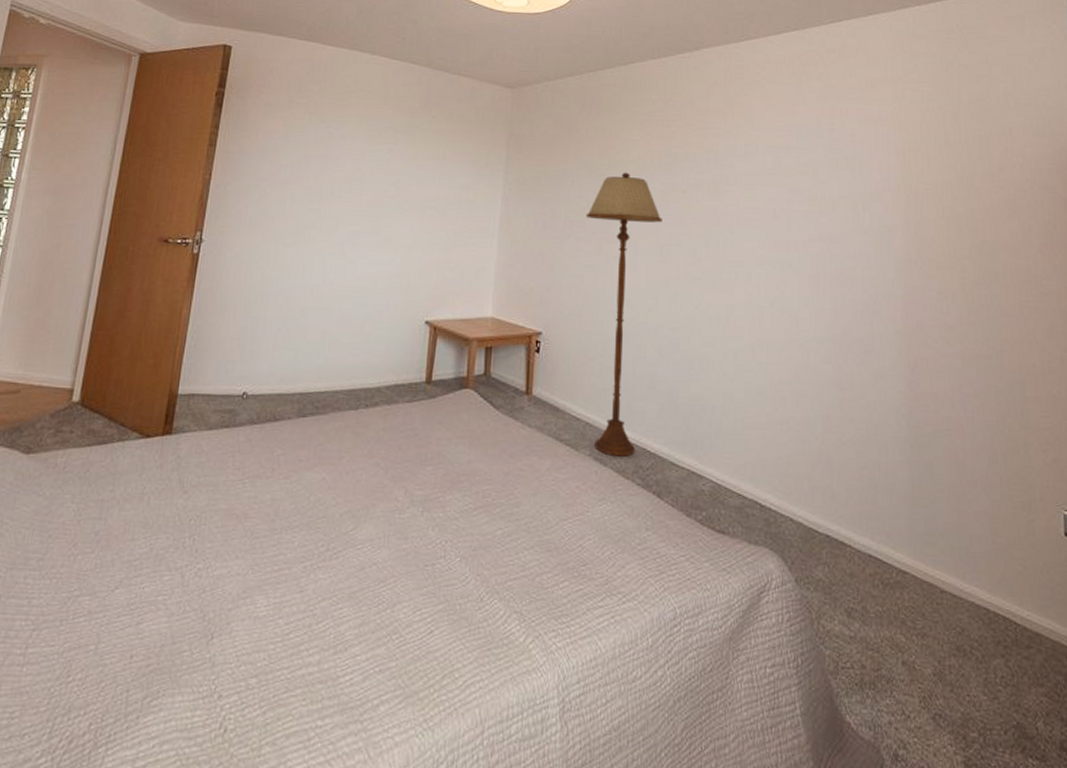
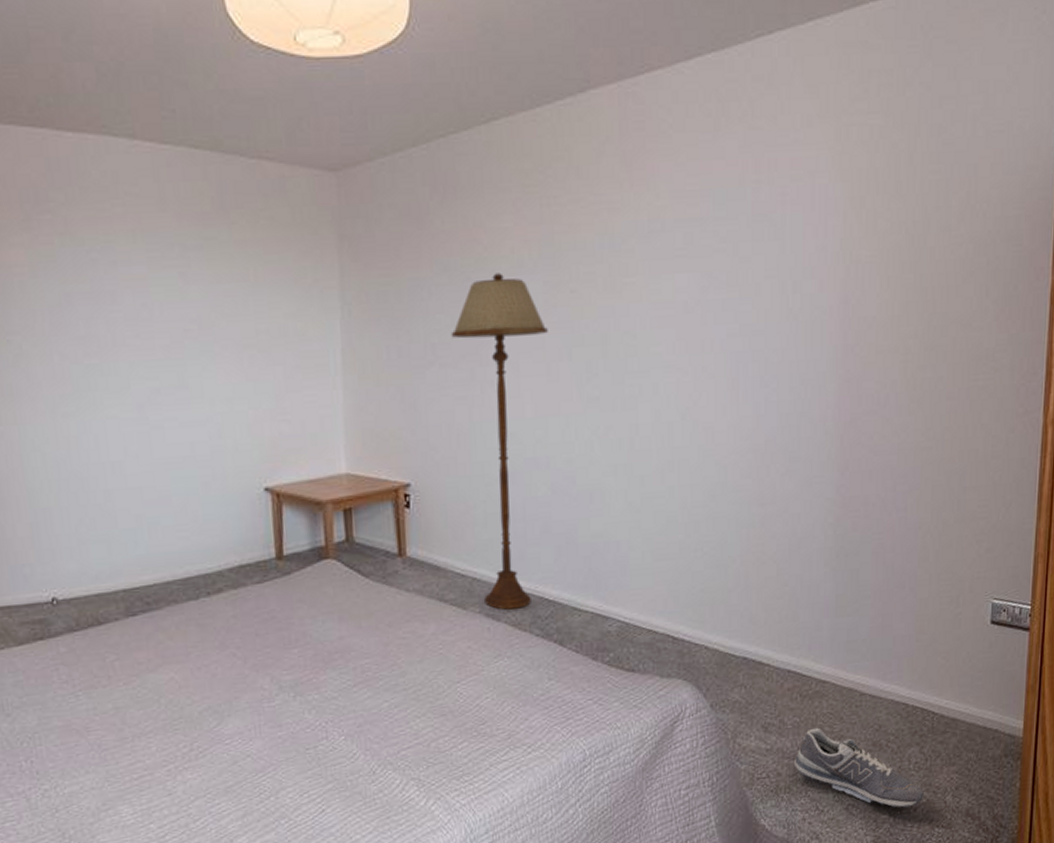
shoe: none [877,620,1013,728] -> present [793,727,924,808]

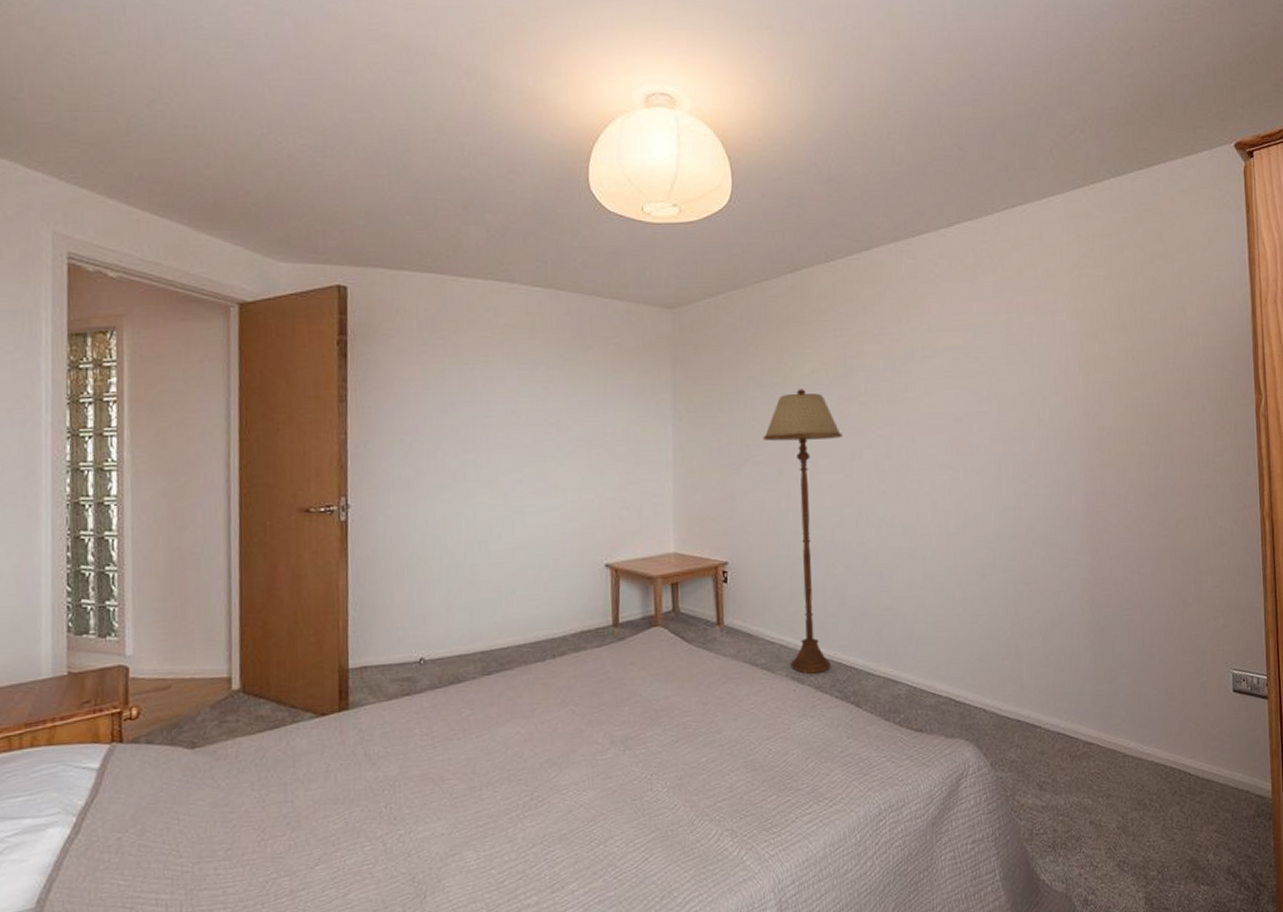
shoe: present [793,727,924,808] -> none [1067,786,1188,865]

